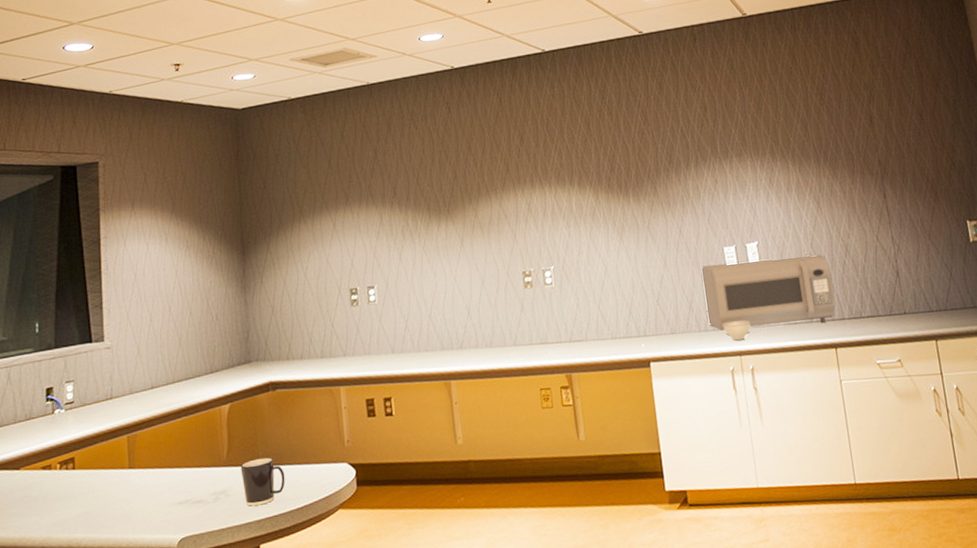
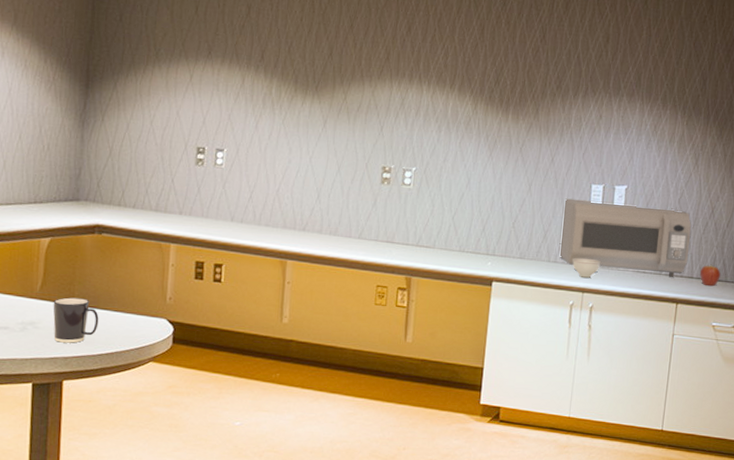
fruit: none [850,301,872,325] -> present [699,264,721,287]

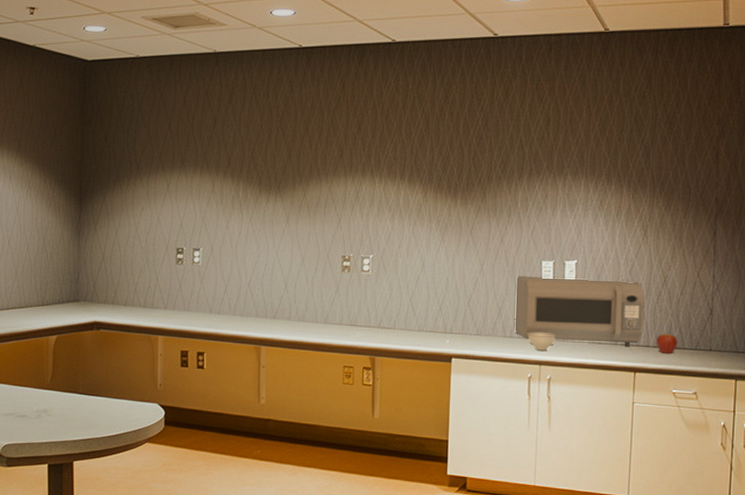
mug: present [53,297,99,343] -> none [62,387,101,428]

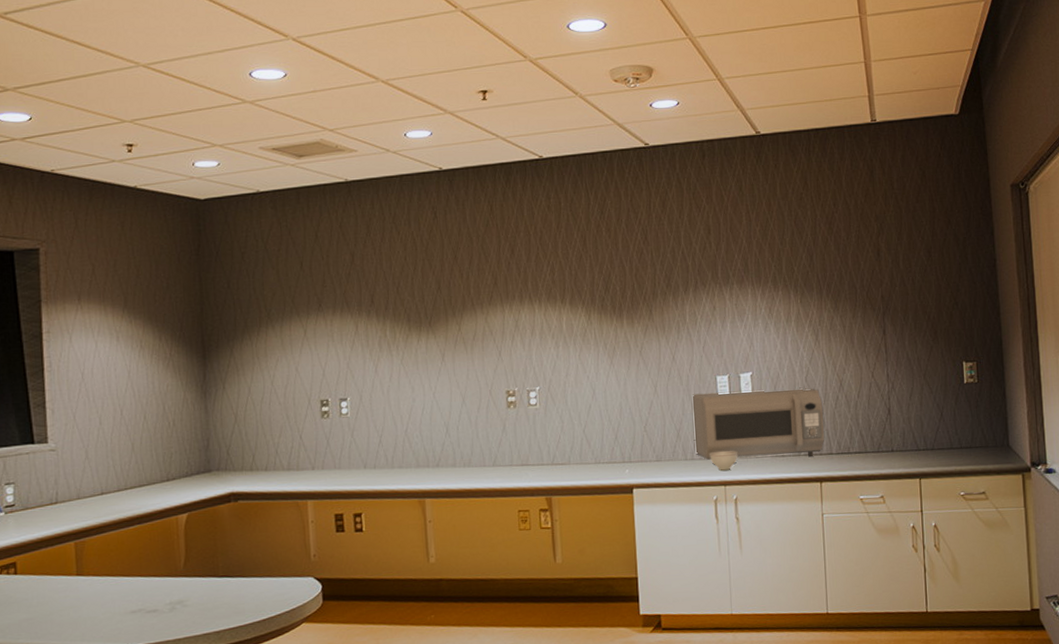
fruit: present [656,332,678,355] -> none [838,437,860,460]

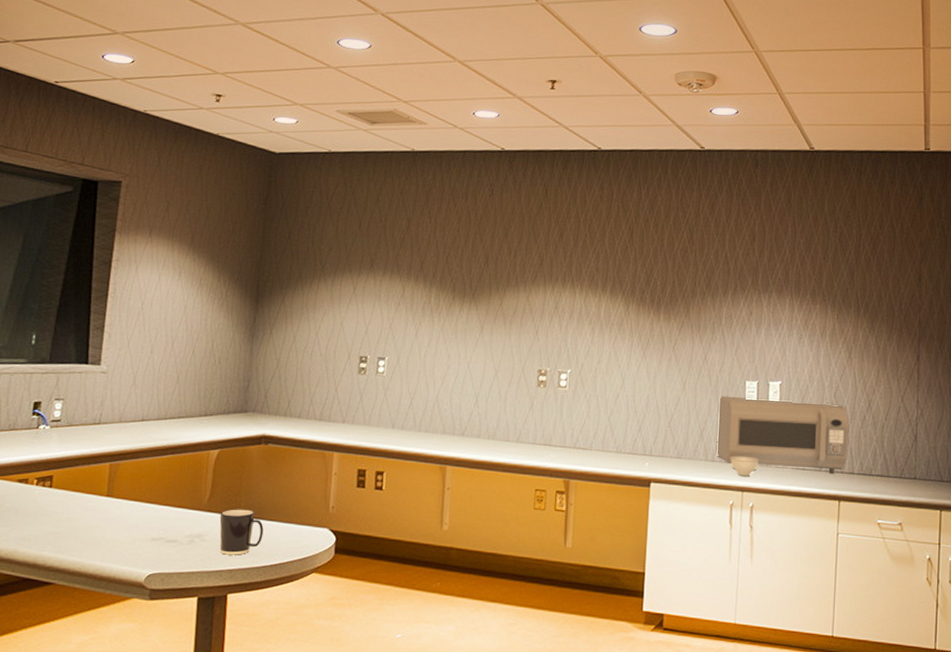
mug: none [198,569,247,617] -> present [219,509,264,555]

